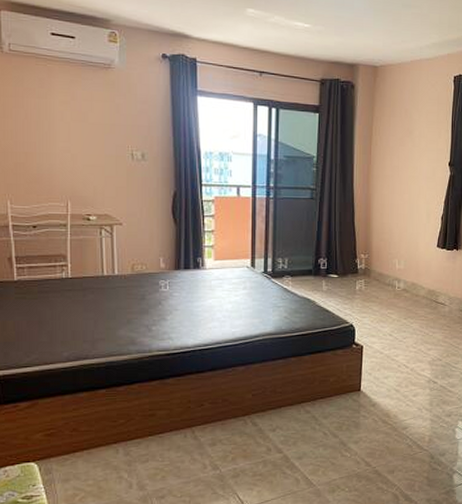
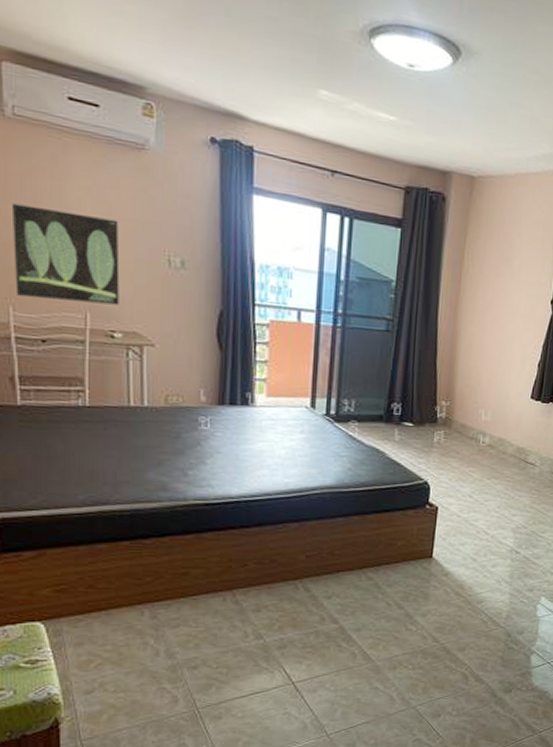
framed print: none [8,119,93,193] -> present [11,203,120,305]

